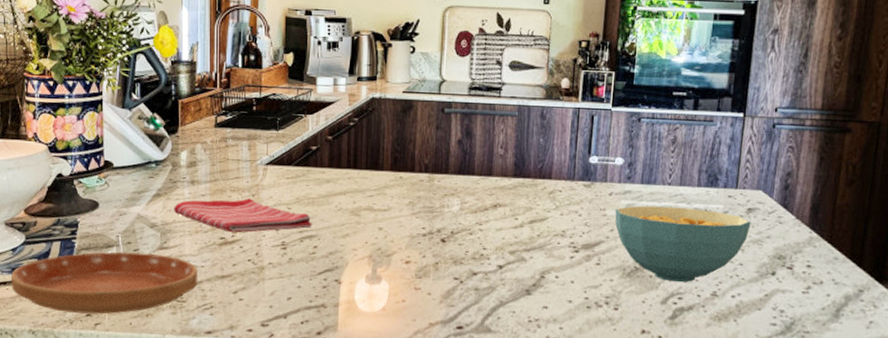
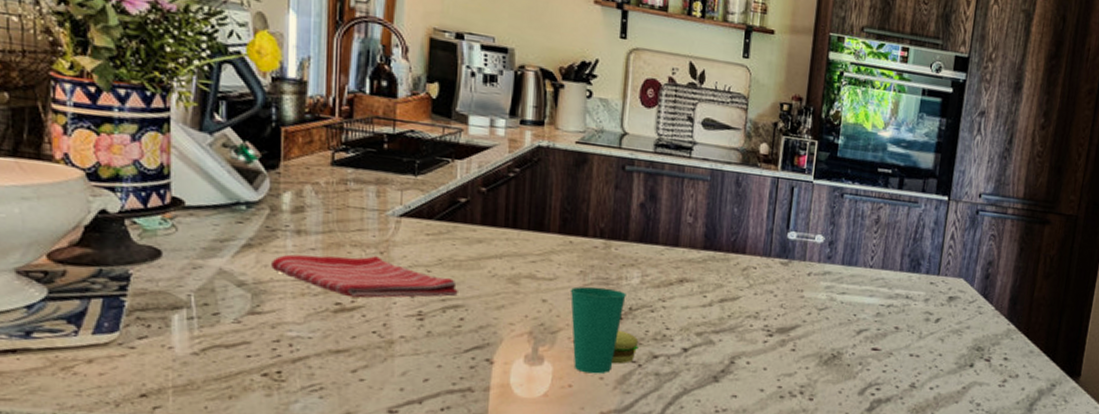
saucer: present [11,252,198,314] -> none [24,314,303,395]
cup: none [401,215,460,290] -> present [570,286,639,374]
cereal bowl: present [615,205,751,283] -> none [813,288,952,373]

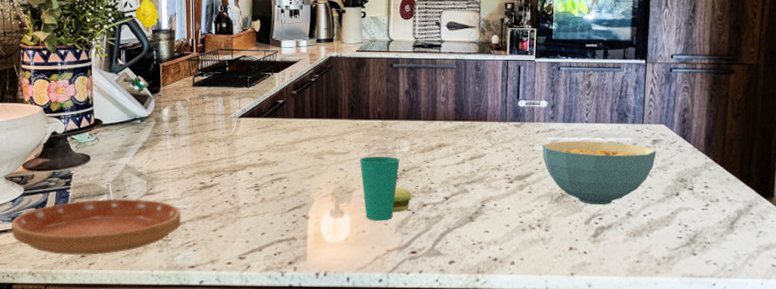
saucer: none [24,314,303,395] -> present [11,199,181,255]
dish towel: present [271,254,458,298] -> none [158,147,281,178]
cereal bowl: none [813,288,952,373] -> present [542,141,656,205]

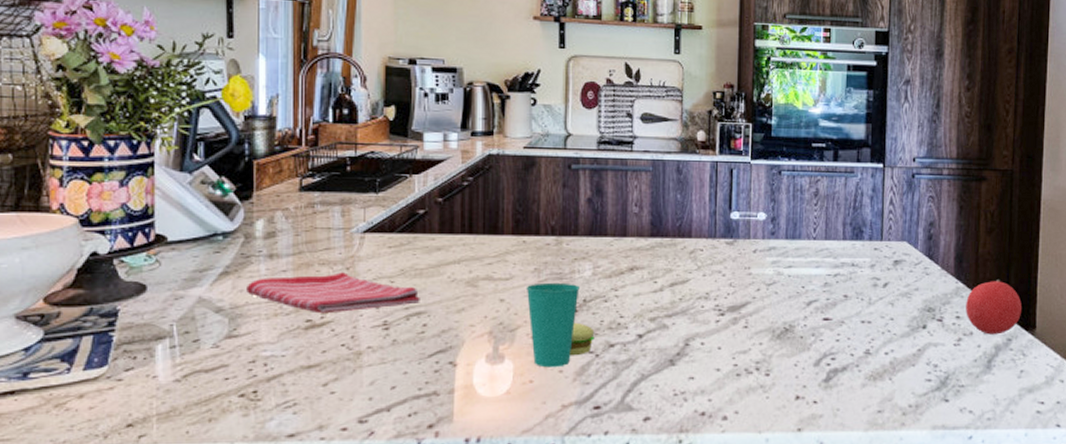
saucer: present [11,199,181,255] -> none [22,344,277,424]
dish towel: none [158,147,281,178] -> present [247,272,420,314]
cereal bowl: present [542,141,656,205] -> none [760,262,899,342]
fruit: none [713,155,762,202] -> present [966,278,1021,335]

